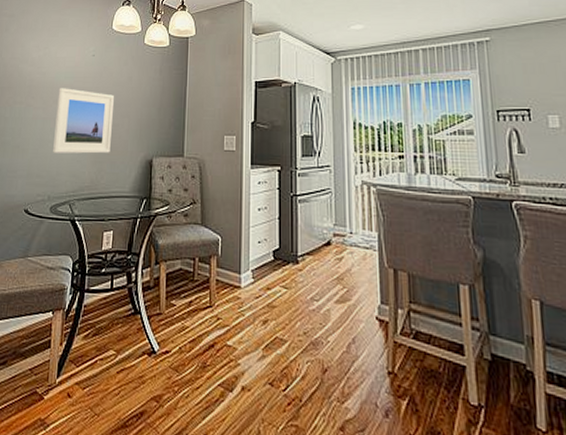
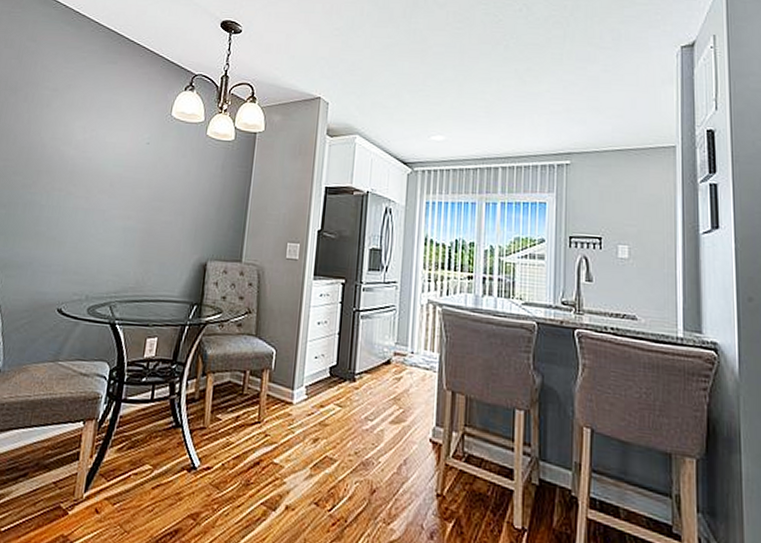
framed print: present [53,88,114,154] -> none [94,176,169,253]

